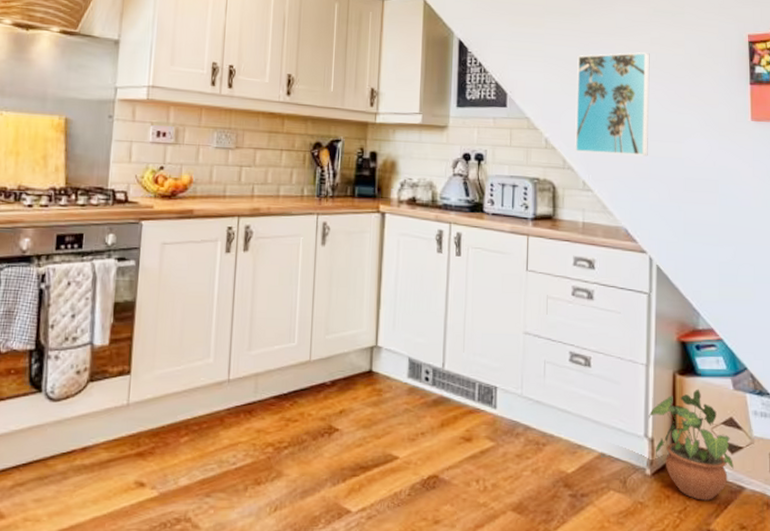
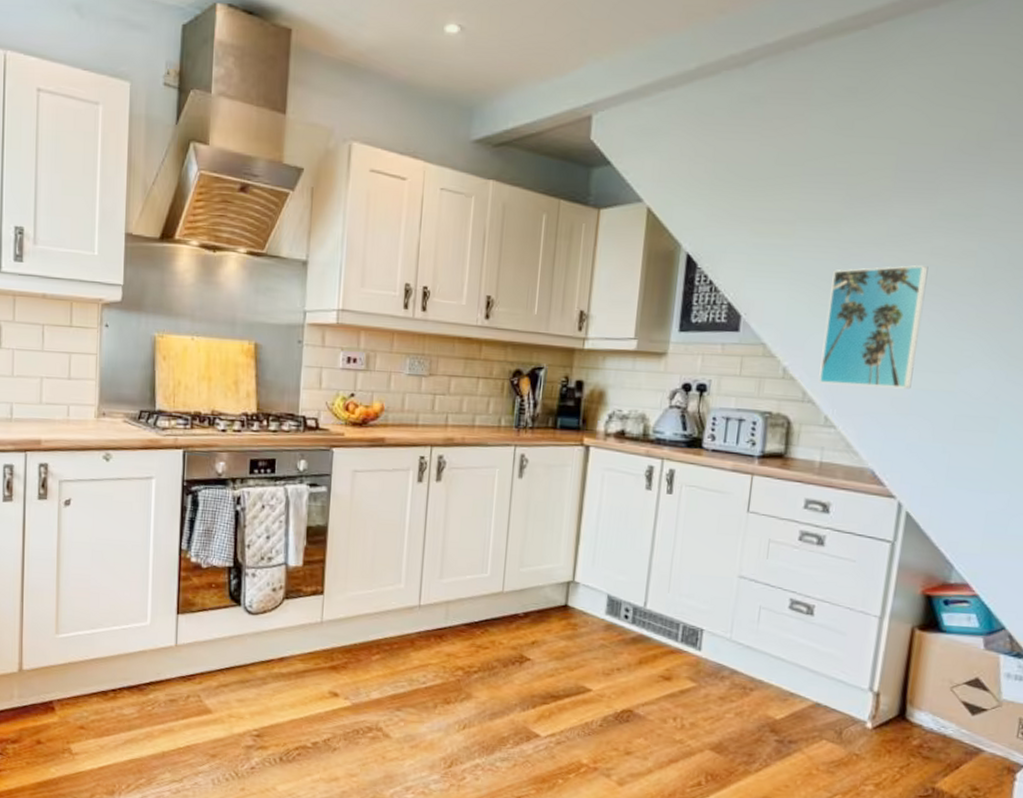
potted plant: present [648,389,733,500] -> none [876,645,973,759]

